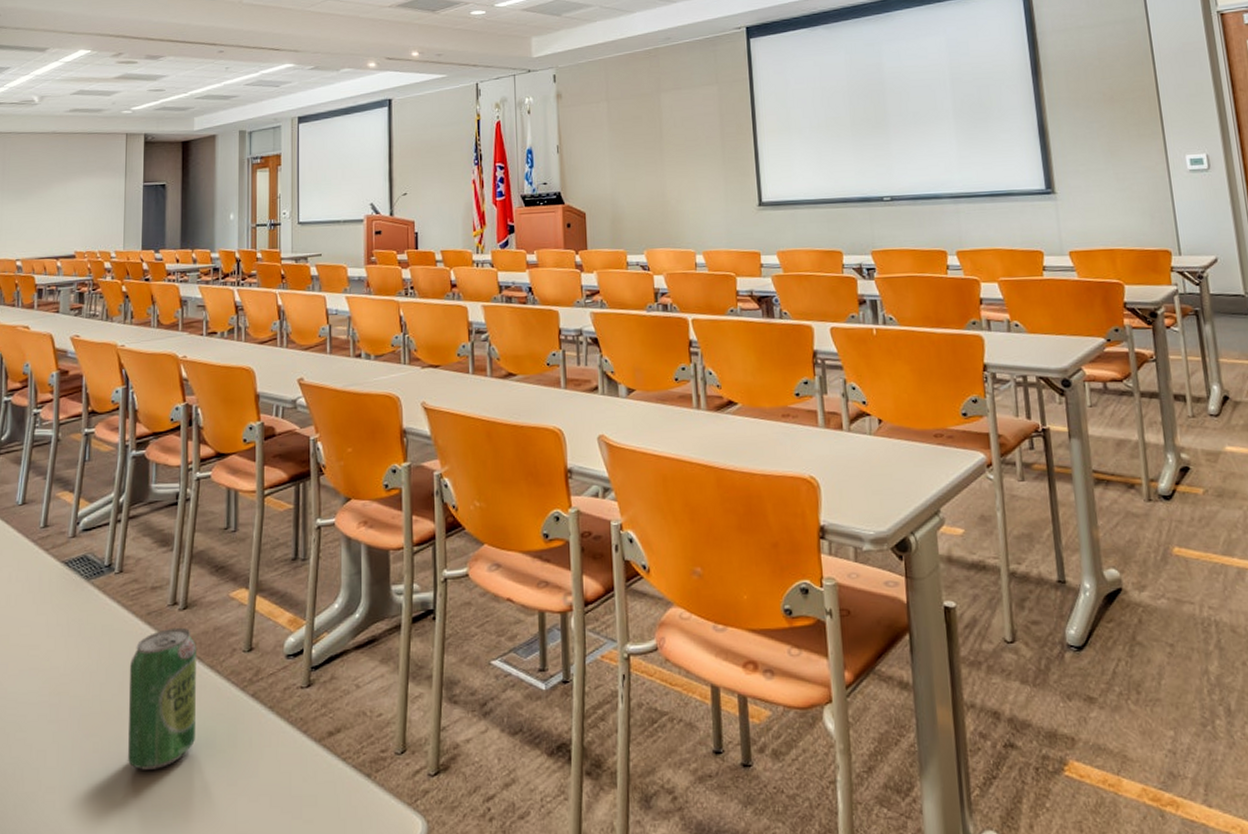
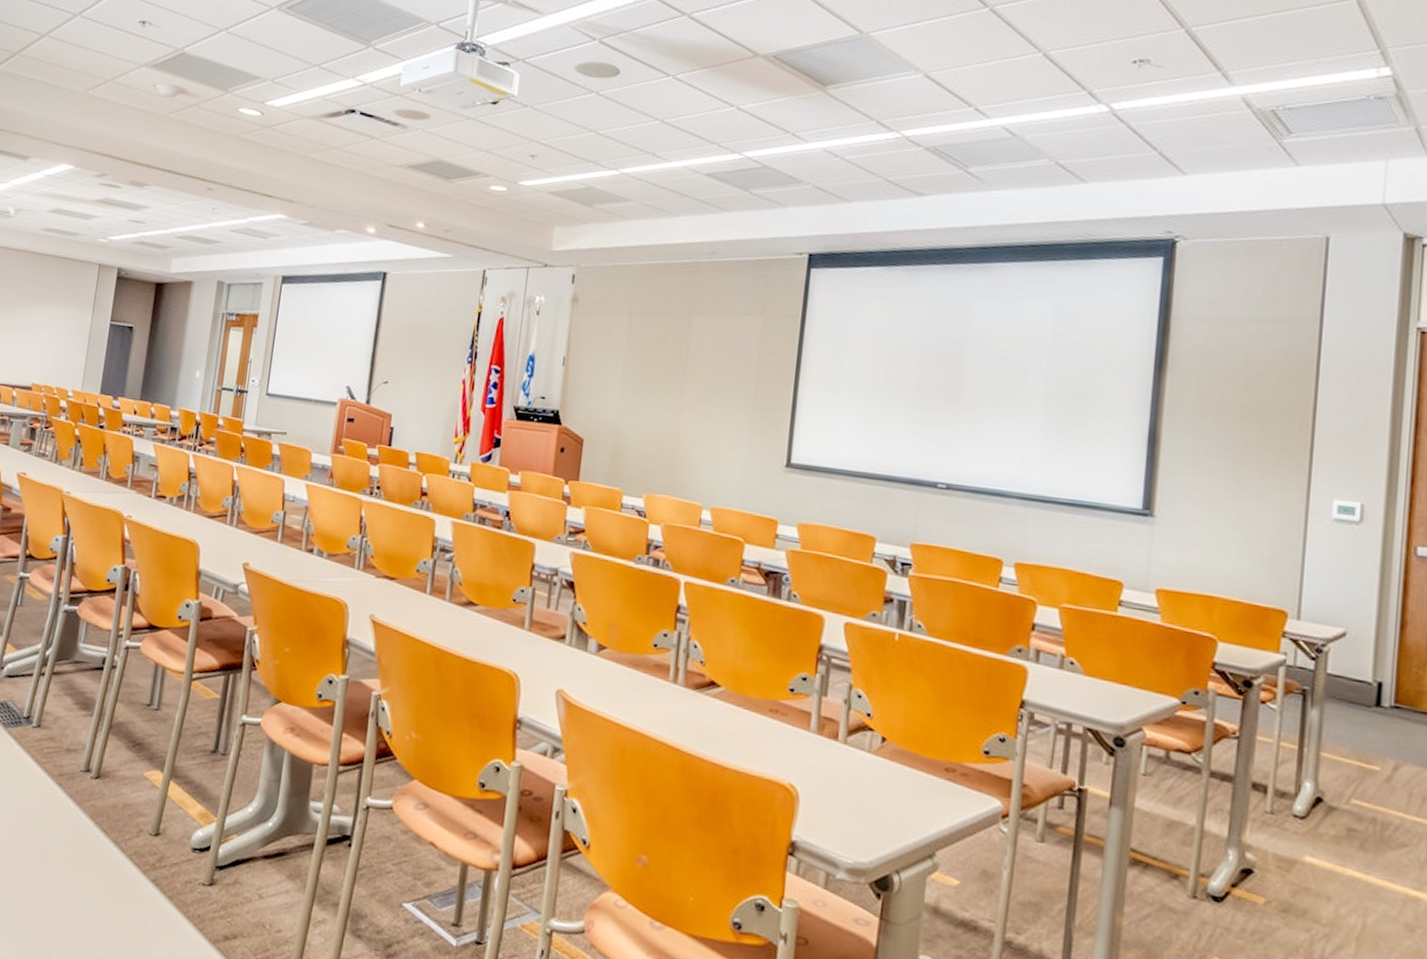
beverage can: present [128,627,196,770] -> none [23,794,104,932]

